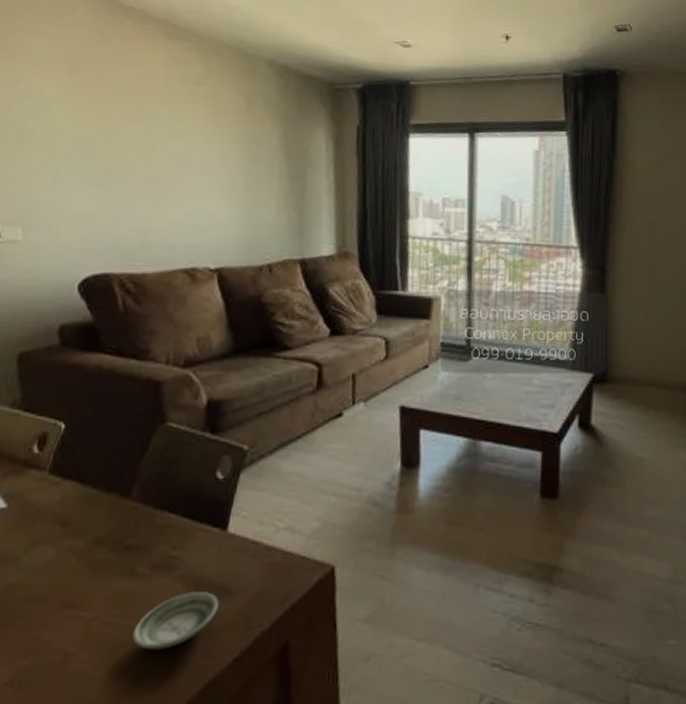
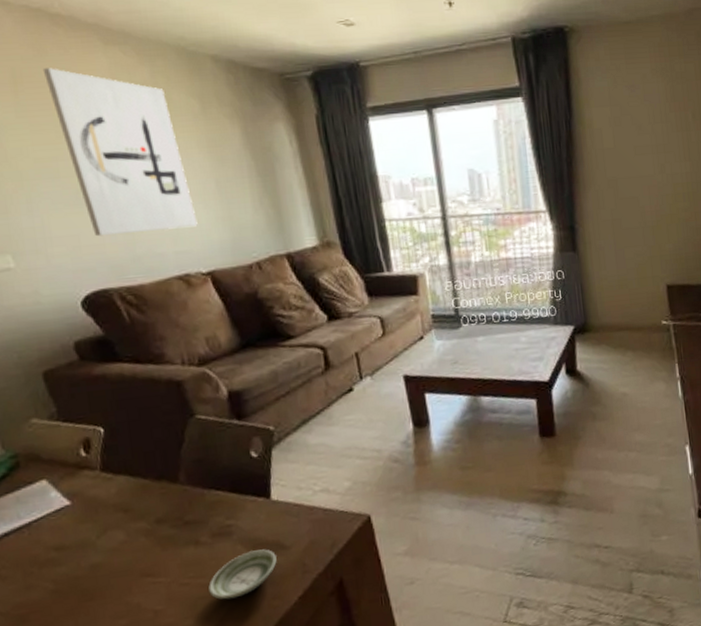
wall art: none [103,54,217,221] -> present [42,68,198,237]

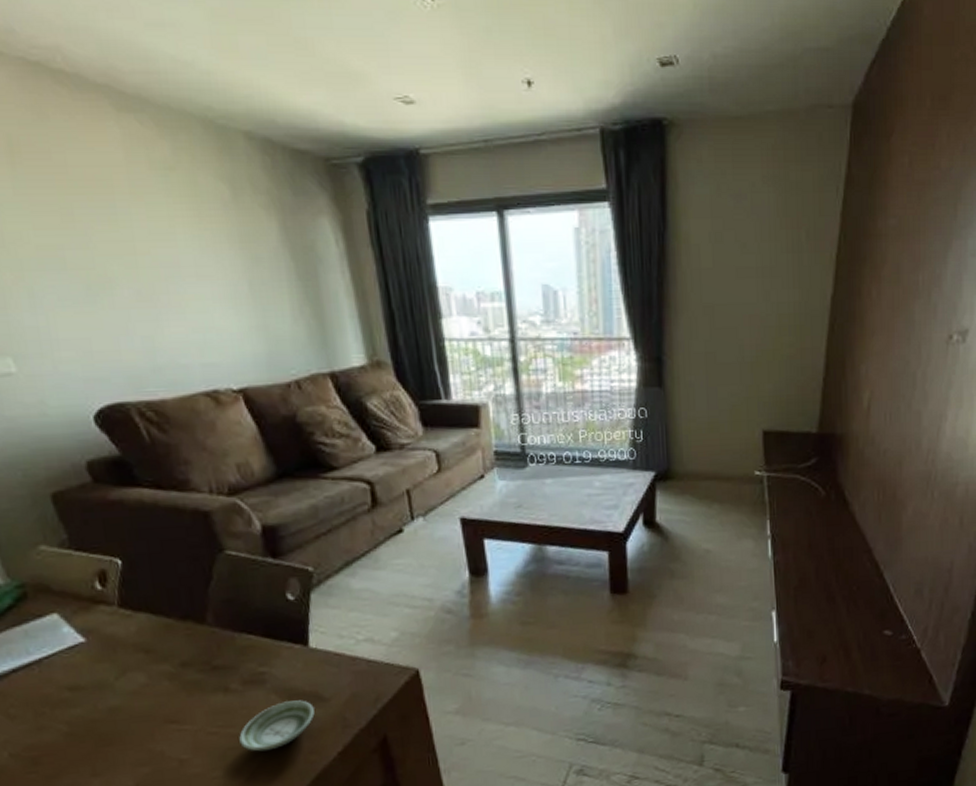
wall art: present [42,68,198,237] -> none [44,136,228,342]

